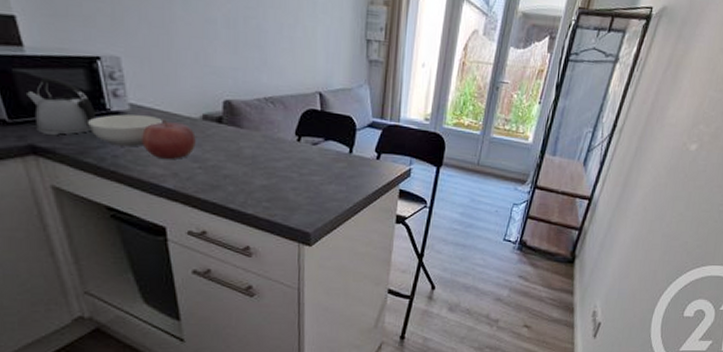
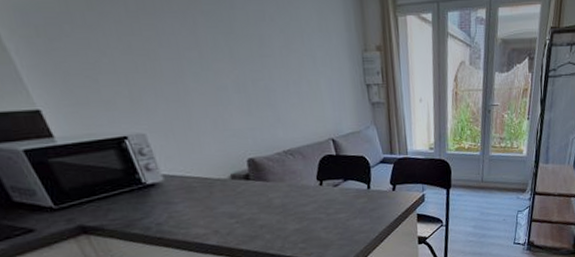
kettle: present [25,76,97,136] -> none [65,161,135,215]
bowl: present [87,114,162,147] -> none [126,183,195,215]
fruit: present [142,119,196,159] -> none [179,184,230,220]

